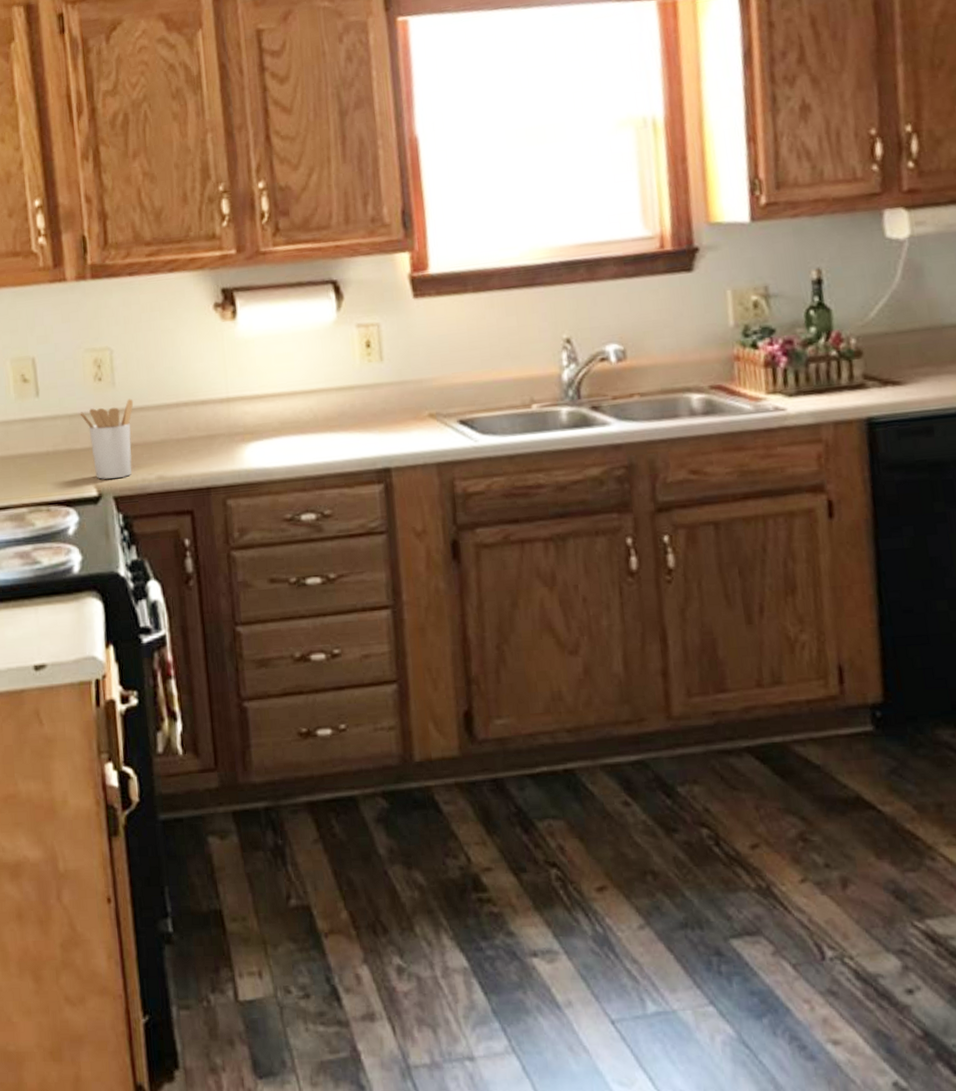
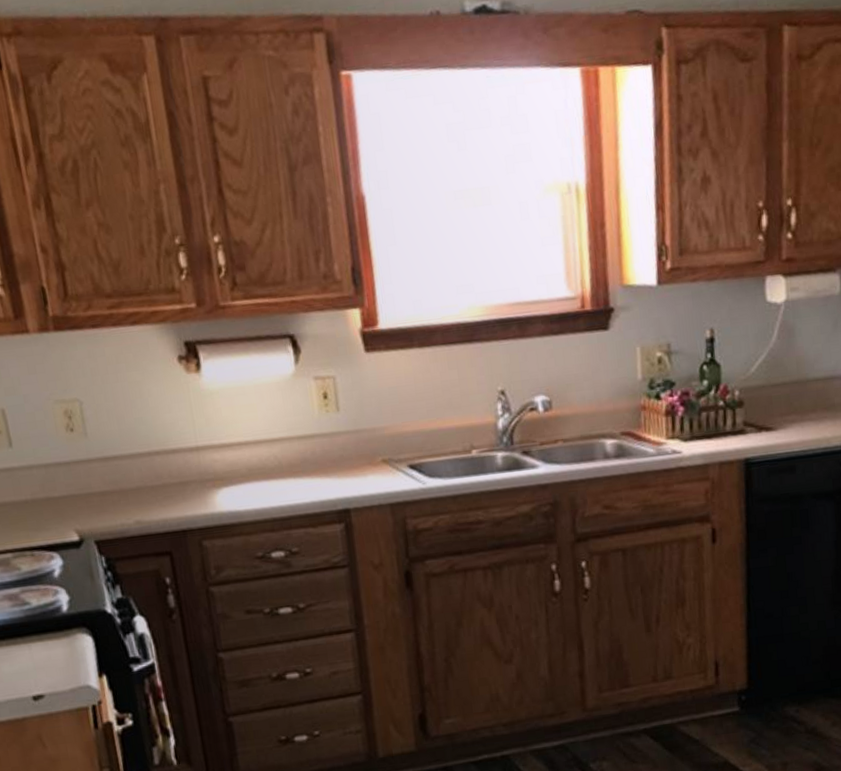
utensil holder: present [80,398,134,479] -> none [55,448,111,525]

